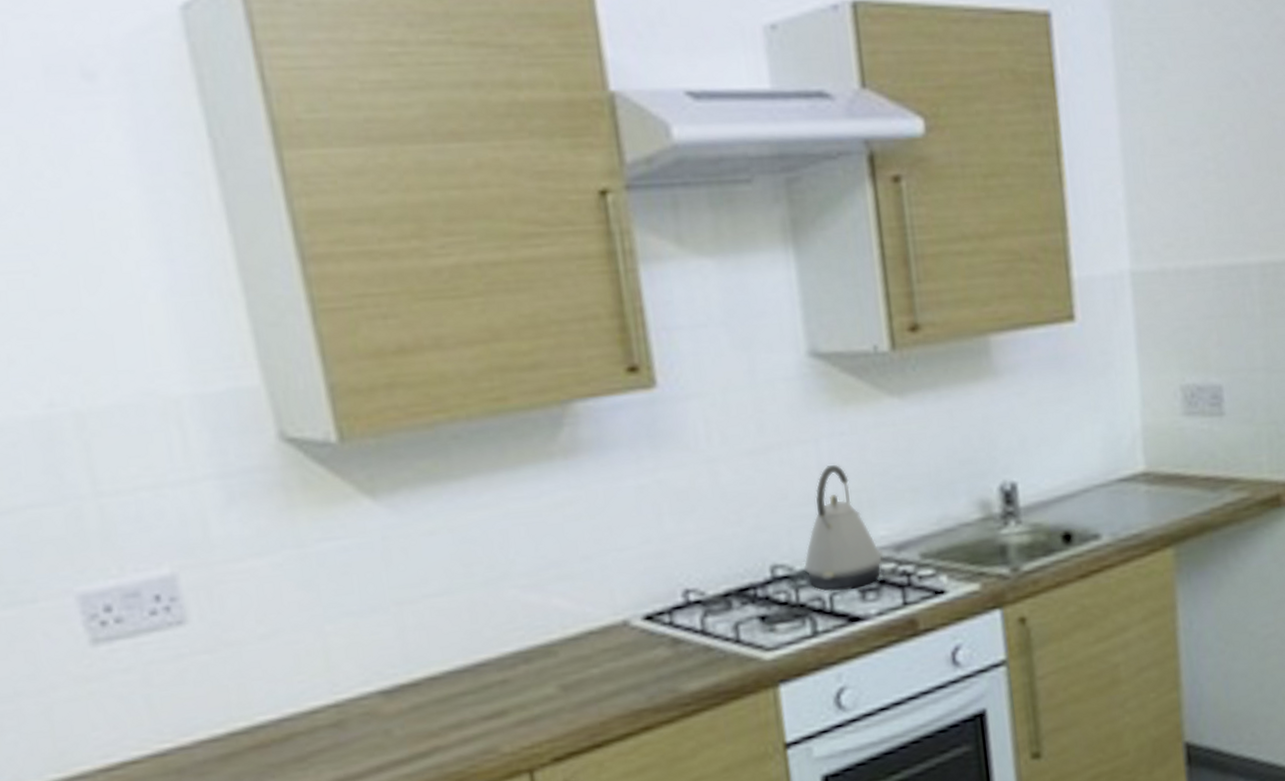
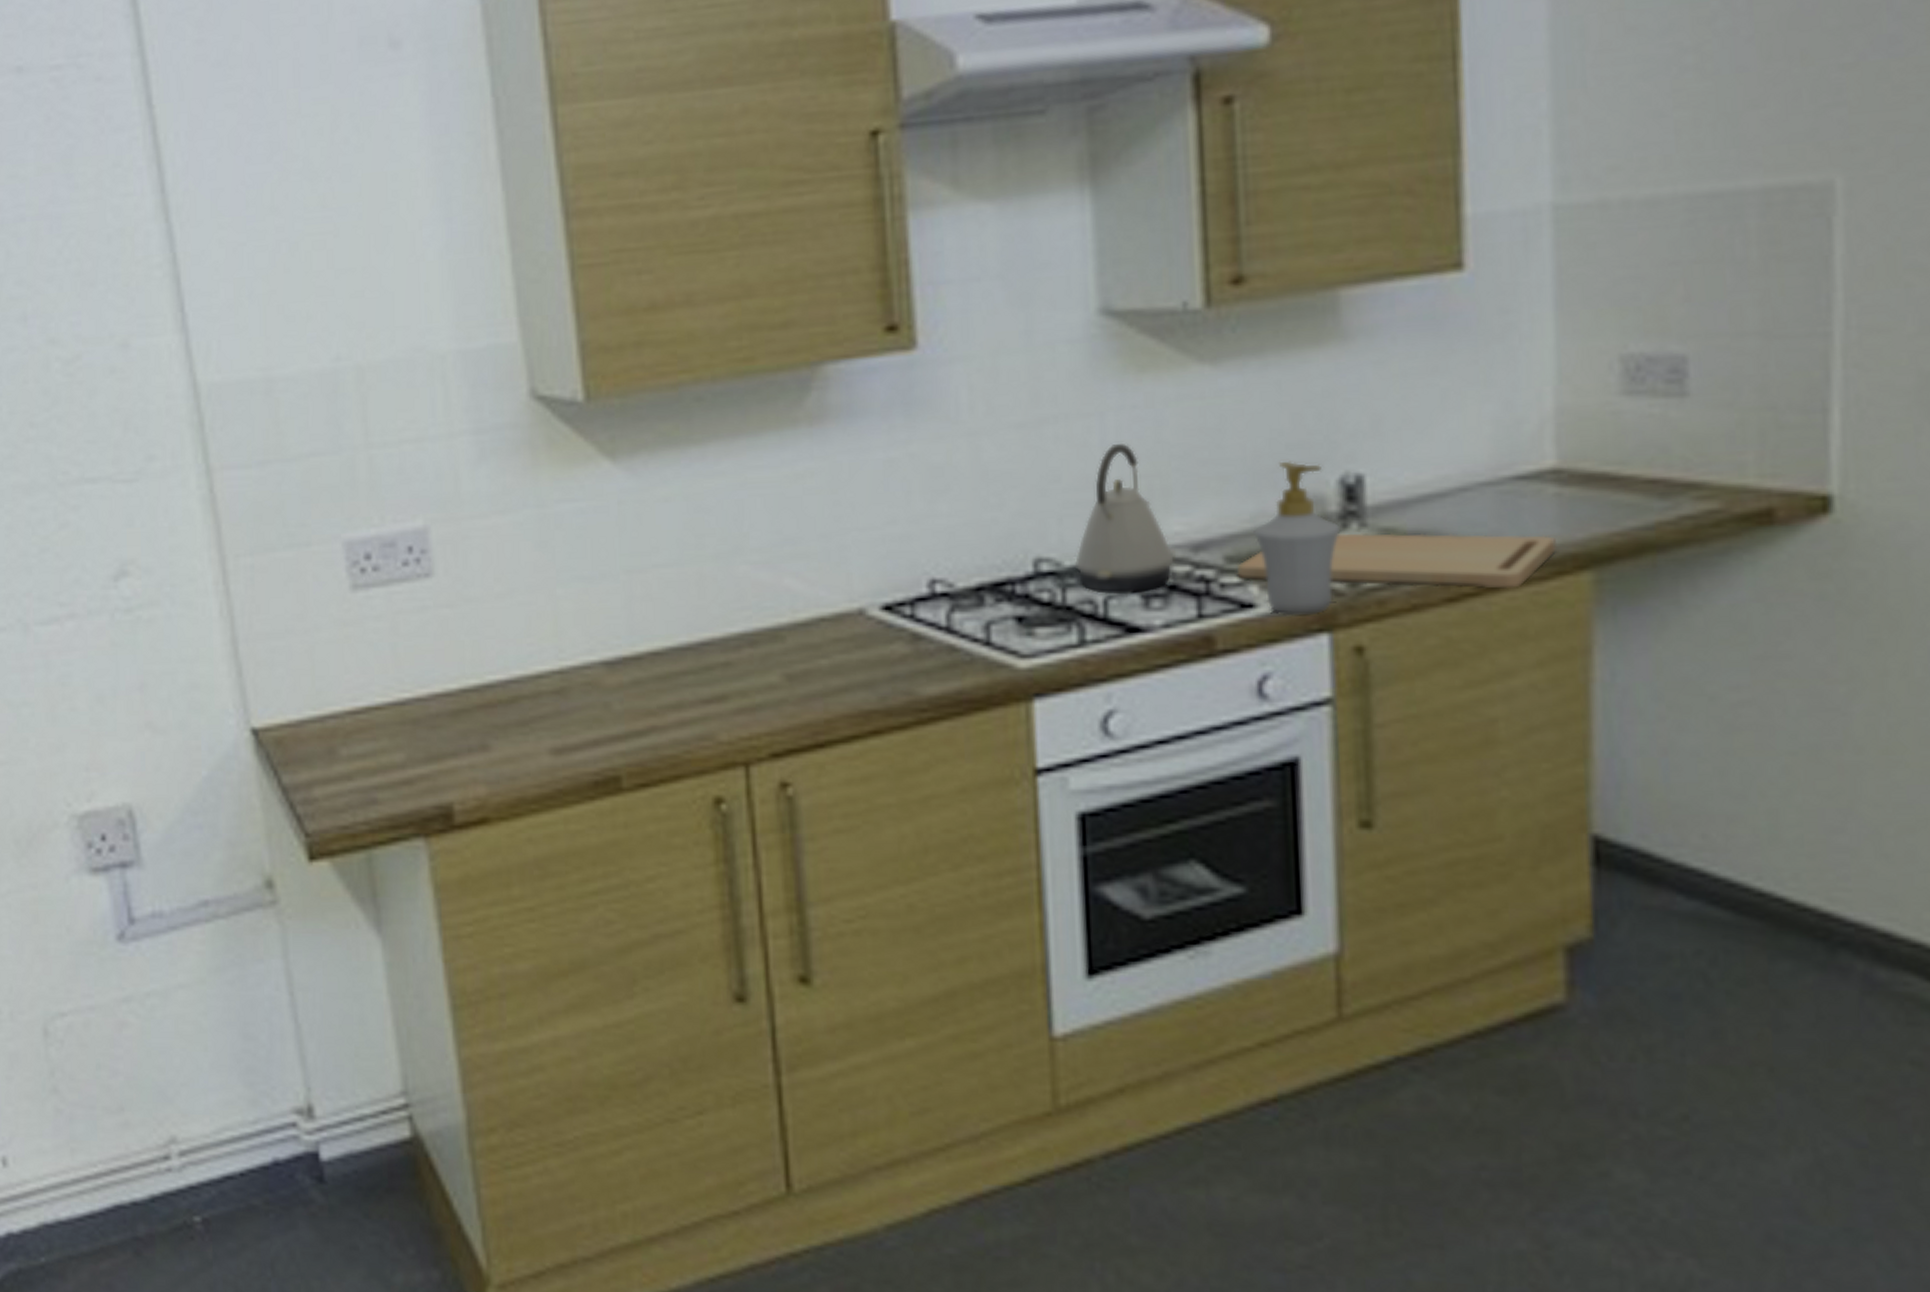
cutting board: none [930,522,1149,573] -> present [1236,532,1556,589]
soap bottle: none [940,474,1003,599] -> present [1253,460,1341,617]

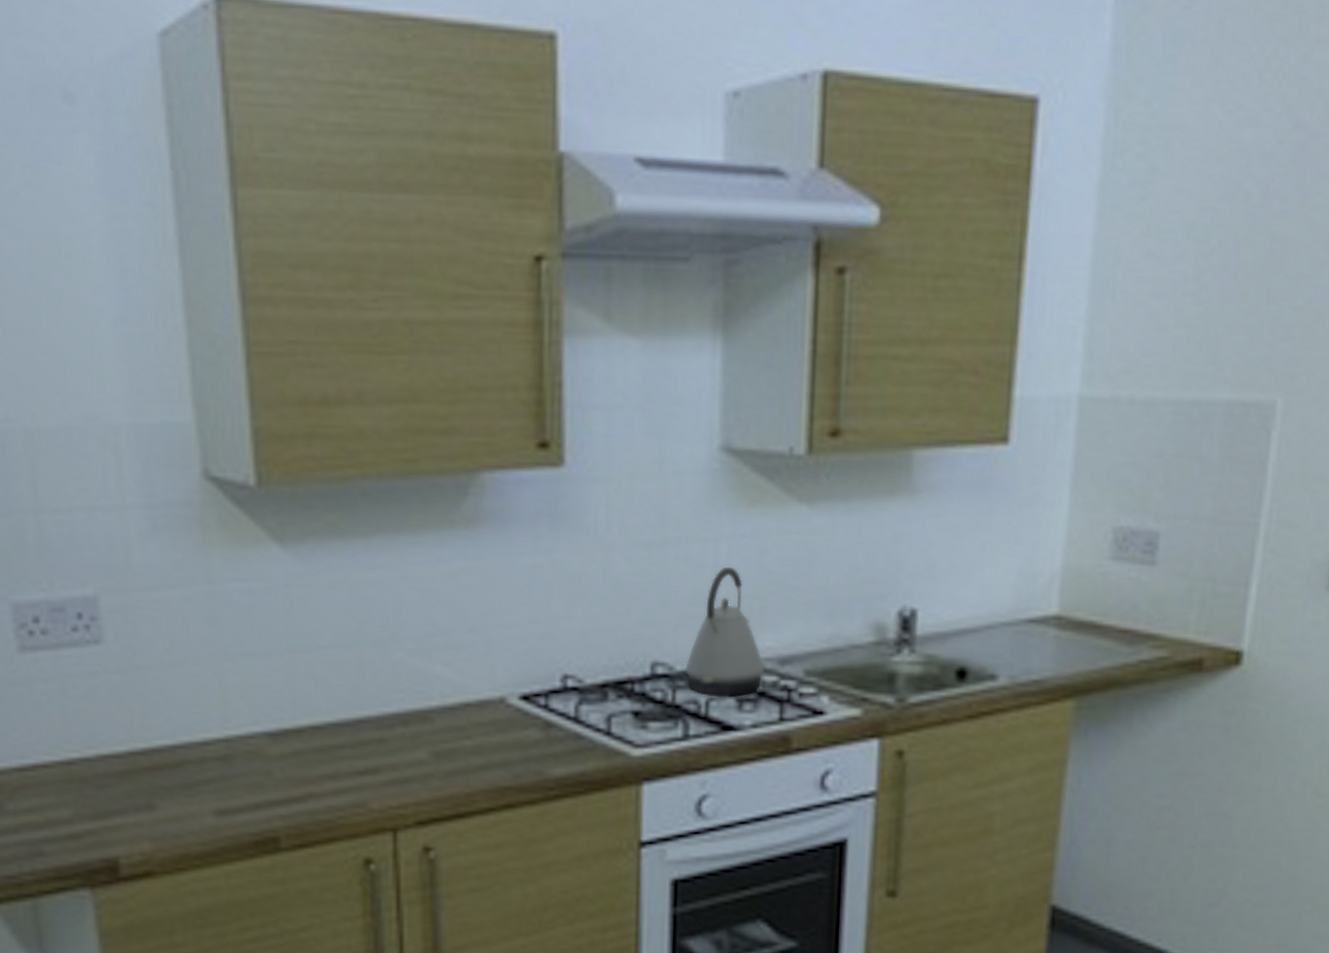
cutting board: present [1236,532,1556,589] -> none [812,656,1051,710]
soap bottle: present [1253,460,1341,617] -> none [829,593,896,724]

